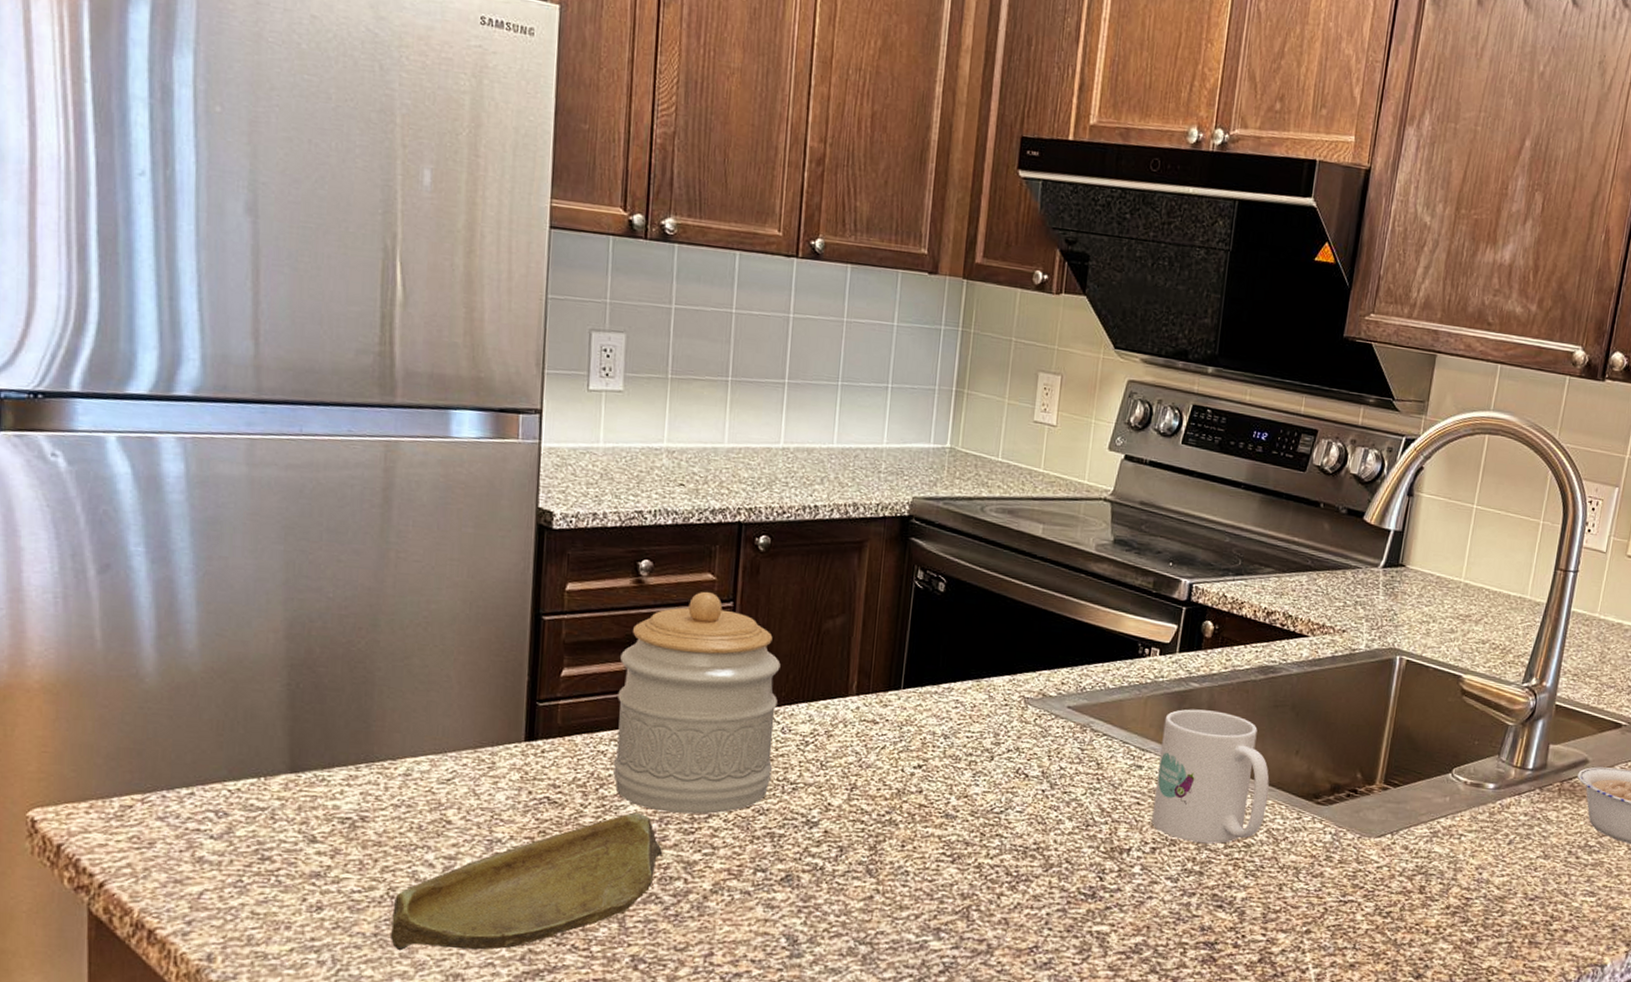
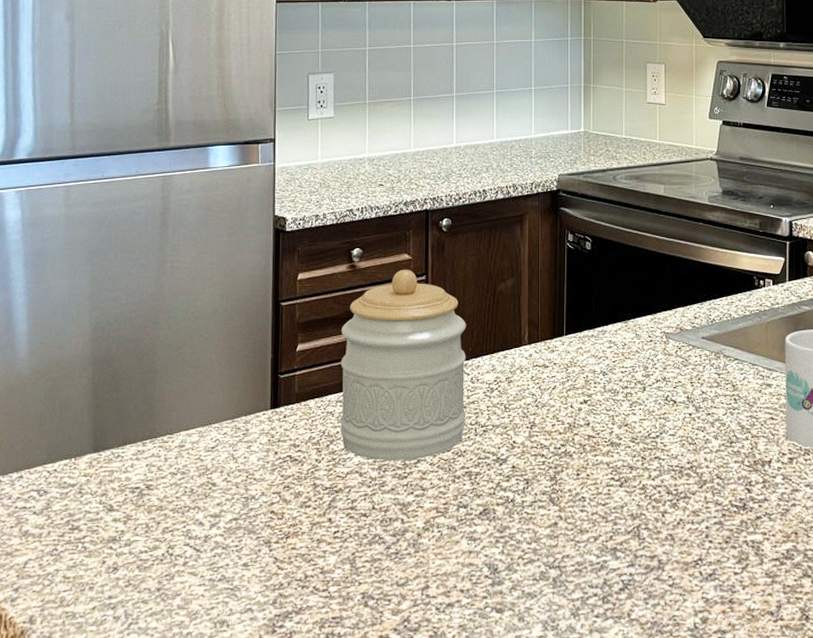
banana: present [389,813,663,951] -> none [169,464,383,603]

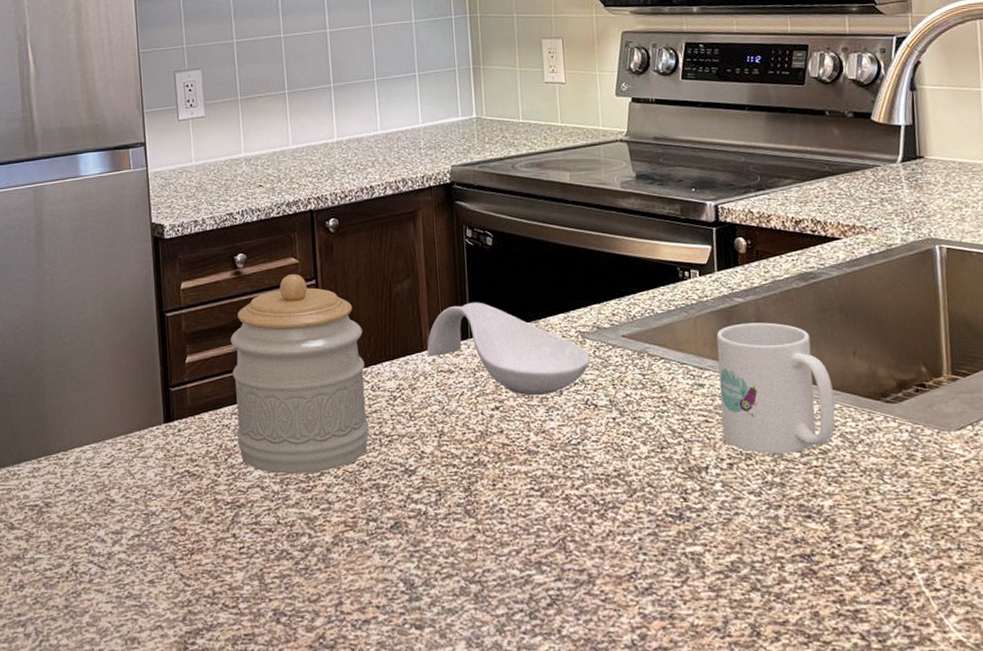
spoon rest: none [525,302,672,391] -> present [427,302,591,396]

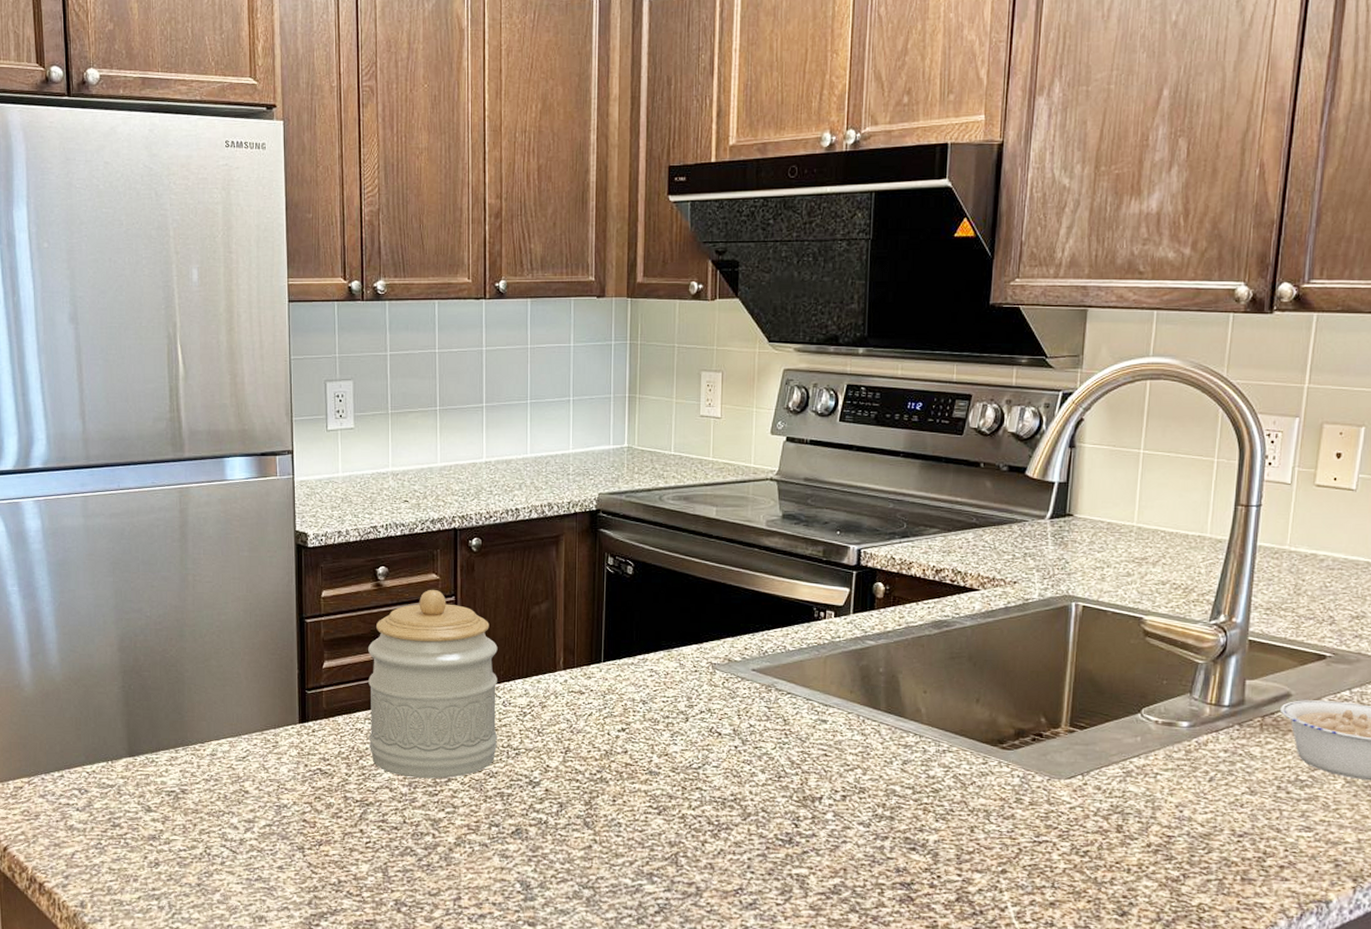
spoon rest: present [427,302,591,396] -> none [560,628,719,721]
mug: present [716,322,836,454] -> none [840,665,952,790]

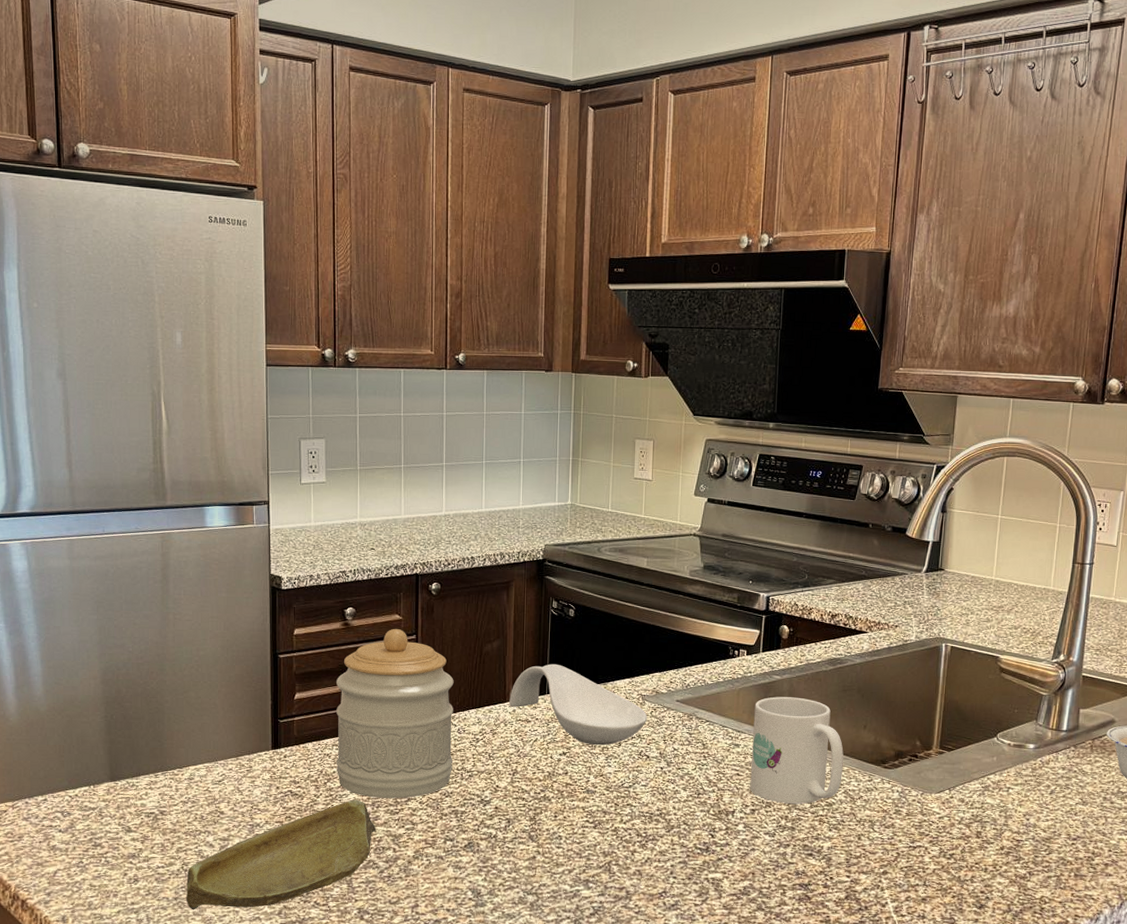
banana: none [209,780,414,898] -> present [185,800,377,910]
spoon rest: none [560,628,719,721] -> present [509,663,648,746]
mug: none [840,665,952,790] -> present [750,696,844,804]

